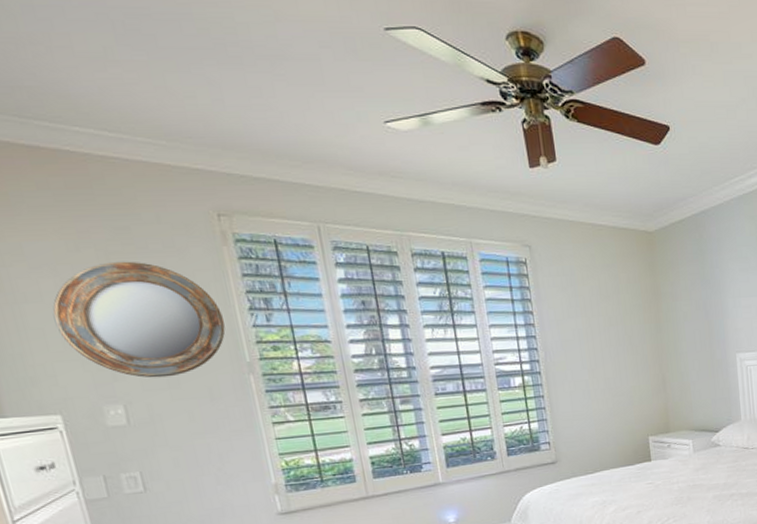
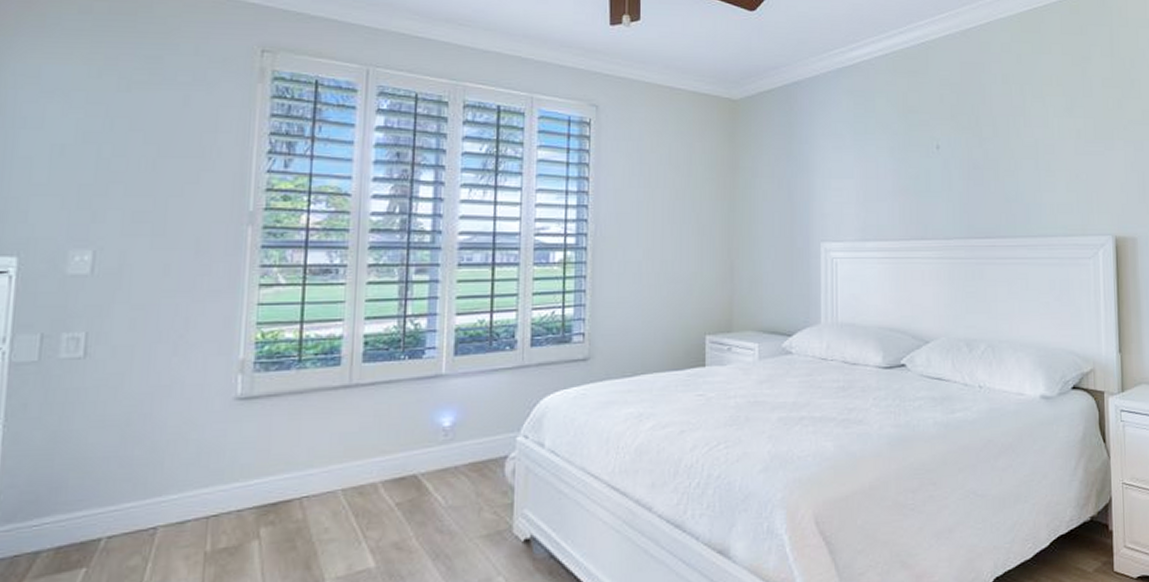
home mirror: present [53,261,226,378] -> none [47,91,236,222]

